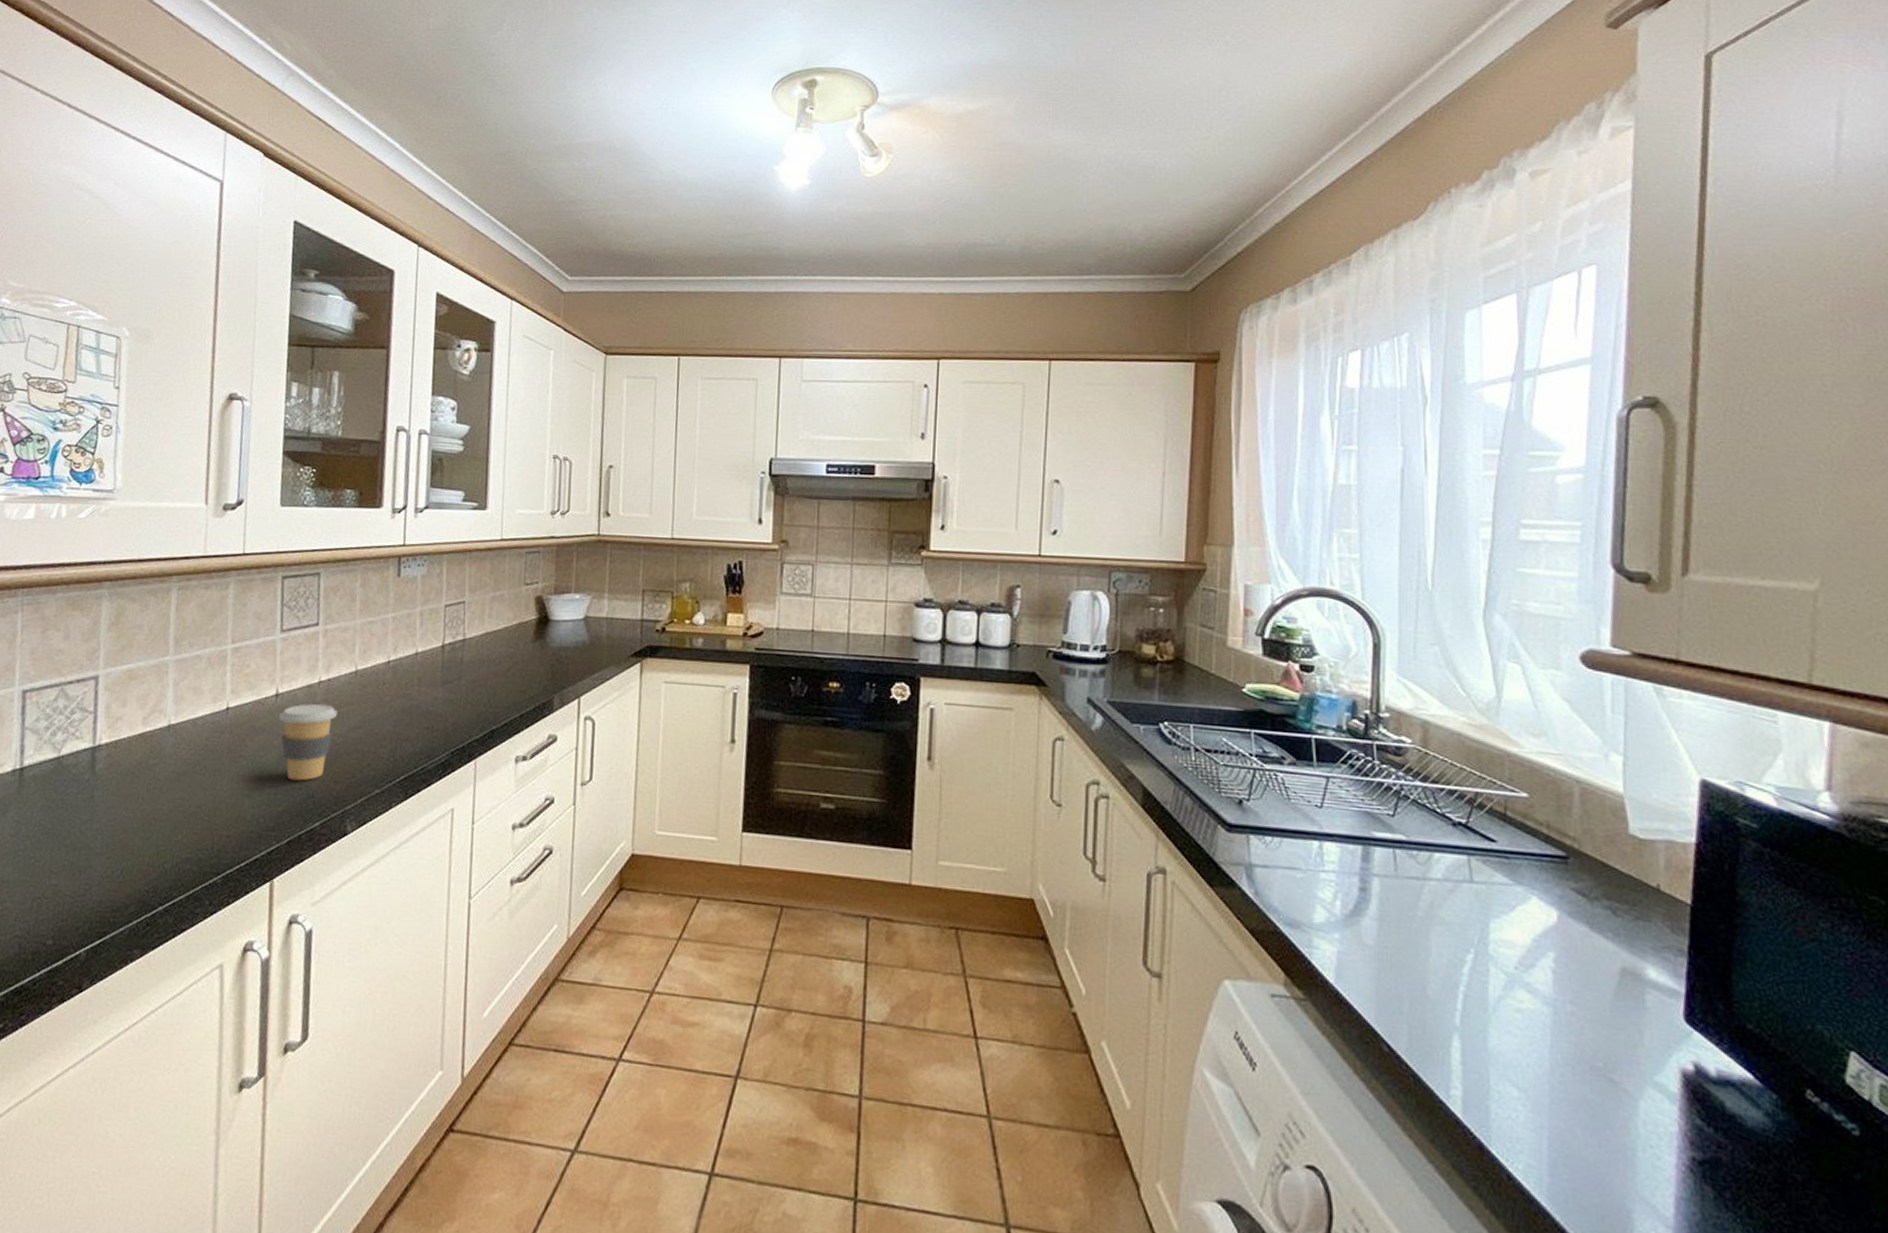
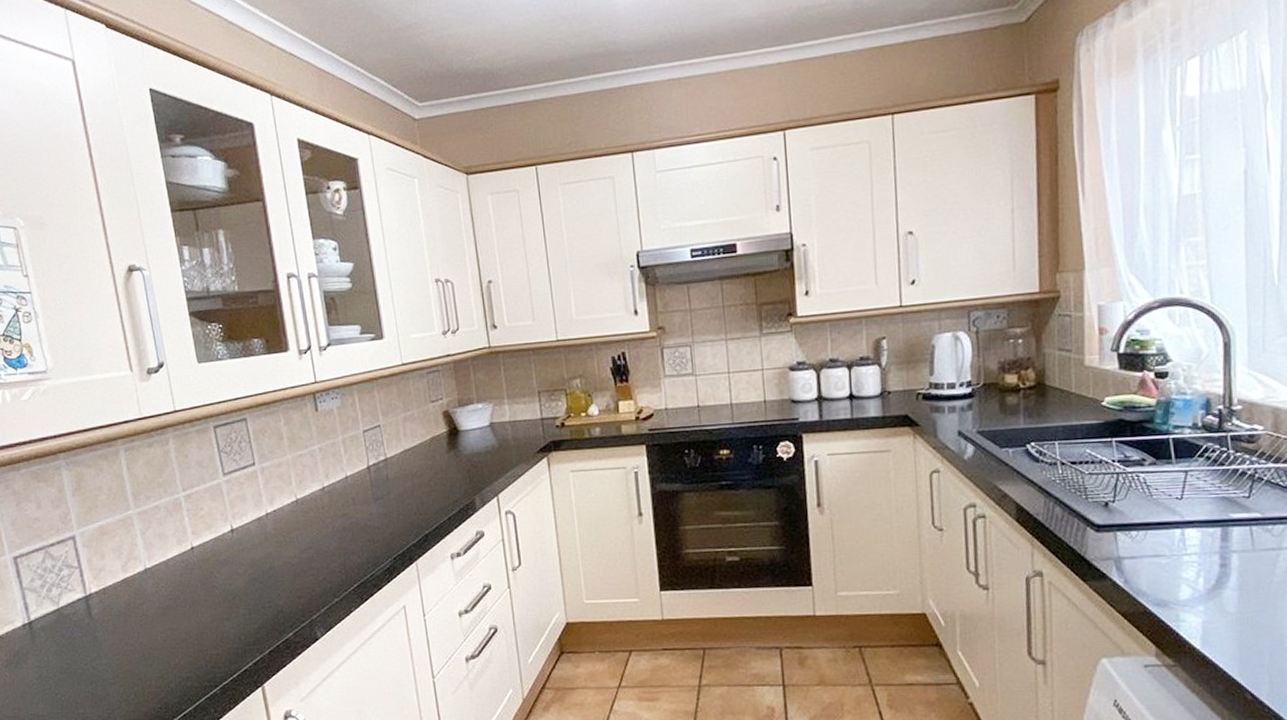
coffee cup: present [278,703,337,781] -> none [237,532,288,601]

